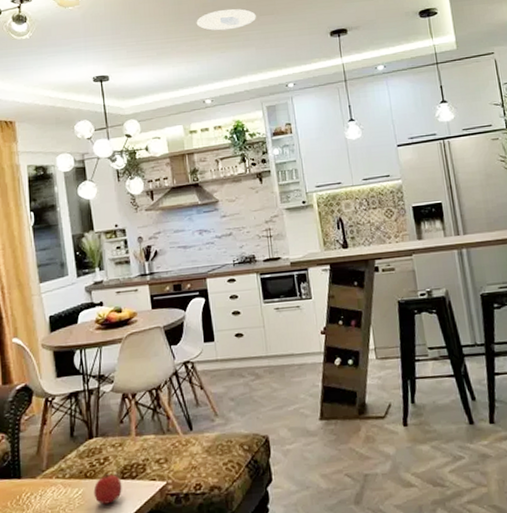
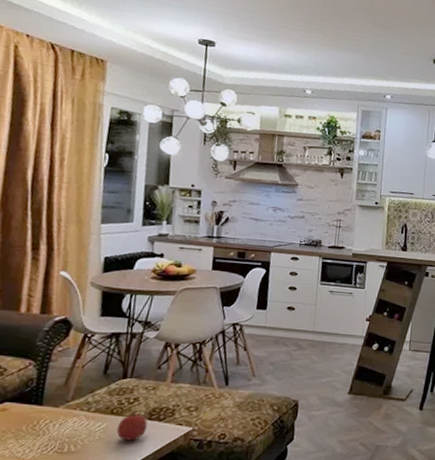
recessed light: present [196,8,256,31] -> none [313,10,371,33]

